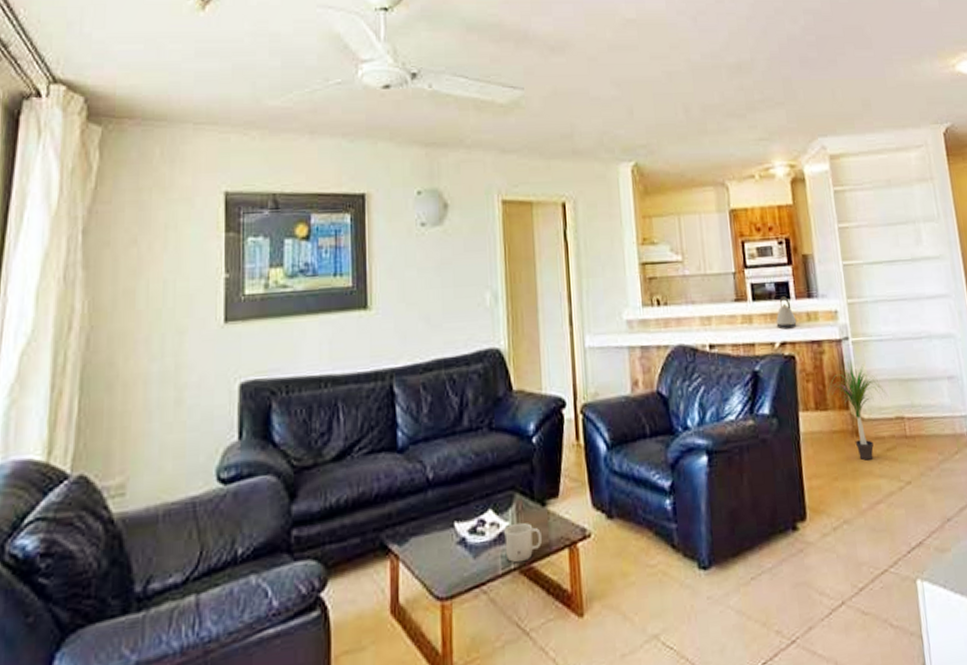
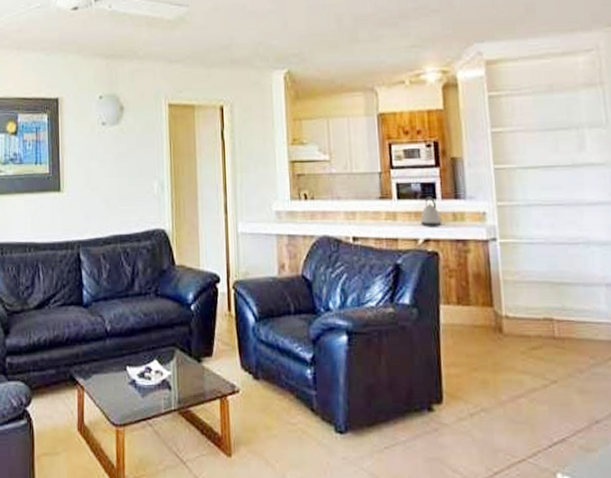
mug: present [504,522,543,563] -> none [167,373,198,406]
potted plant: present [827,361,887,461] -> none [470,261,536,356]

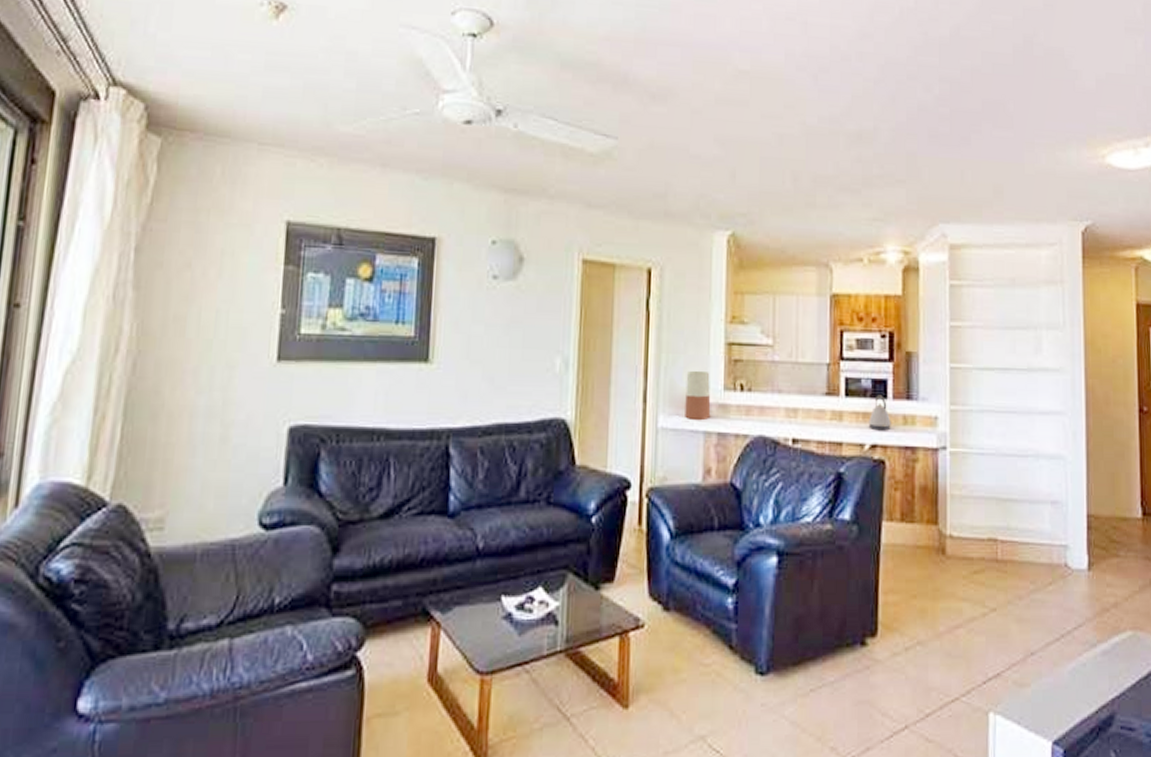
vase: none [258,185,281,225] -> present [685,370,711,420]

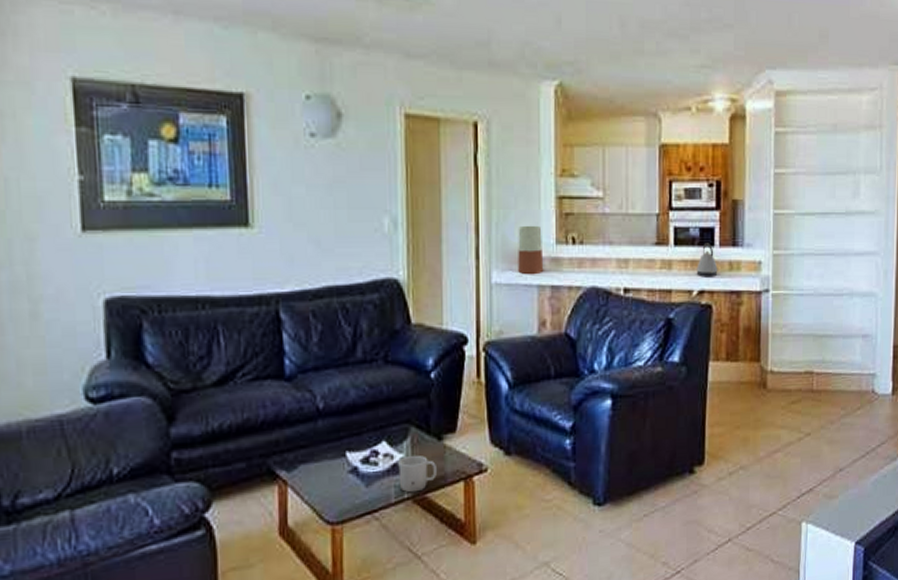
mug: none [552,604,593,645] -> present [398,454,438,493]

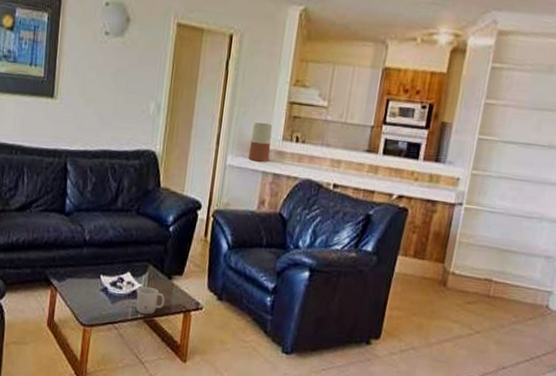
kettle: present [696,243,718,277] -> none [399,156,419,186]

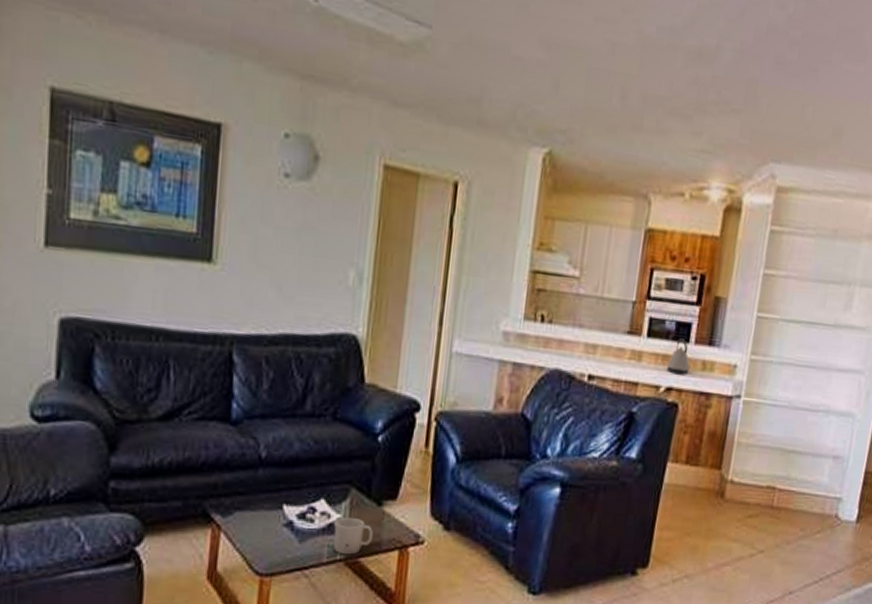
vase: present [248,122,273,162] -> none [481,296,511,348]
kettle: none [399,156,419,186] -> present [667,338,690,375]

